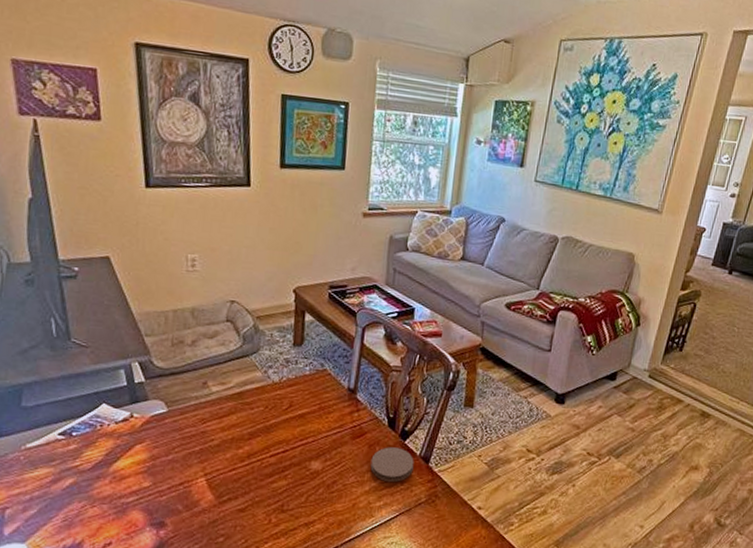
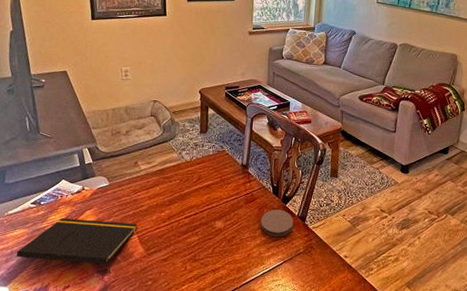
notepad: none [37,454,206,528] -> present [16,218,138,274]

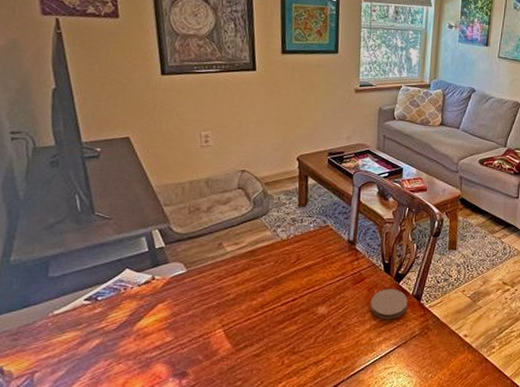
notepad: present [16,218,138,274] -> none [65,314,223,377]

